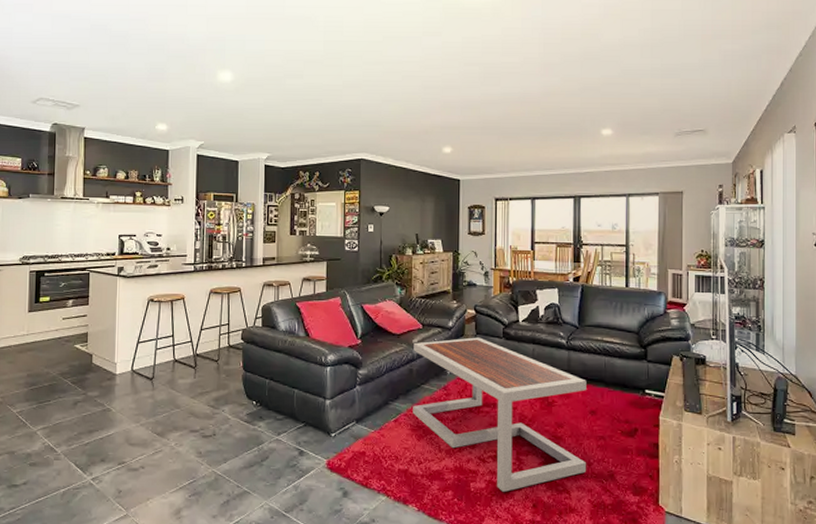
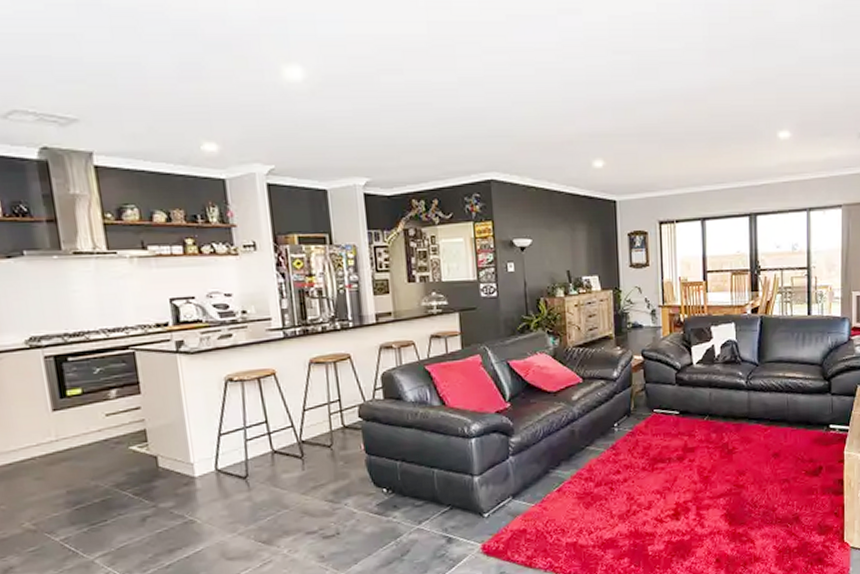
coffee table: present [413,337,587,492] -> none [574,386,770,551]

